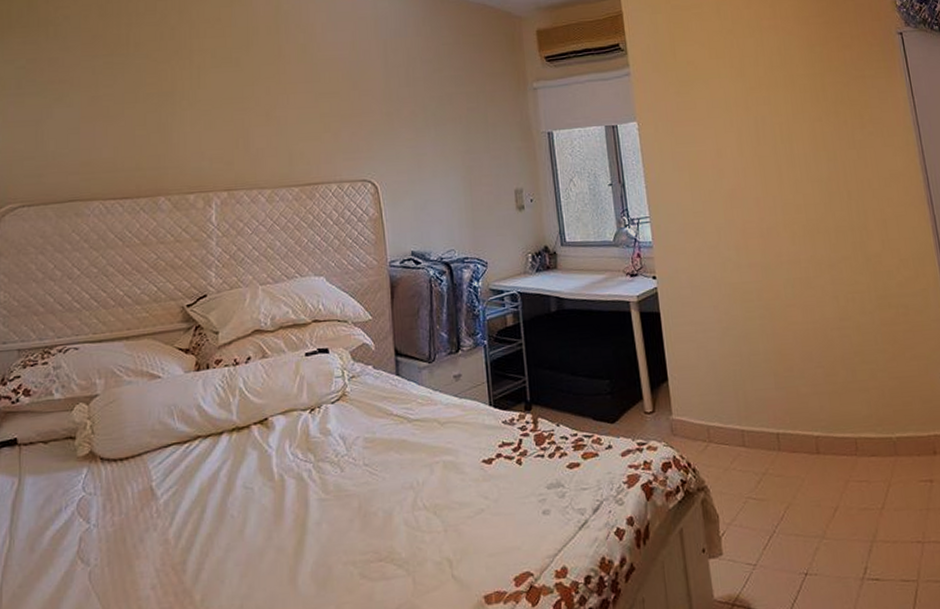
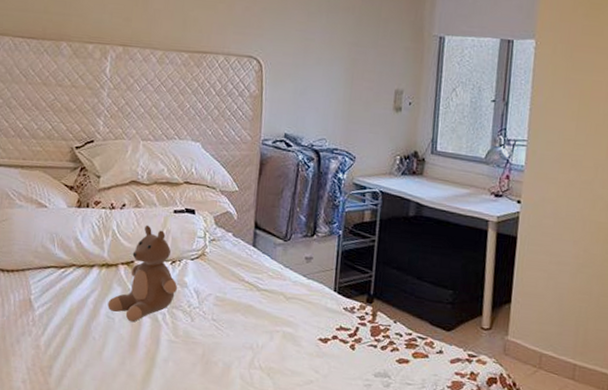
teddy bear: none [243,374,321,488] -> present [107,225,178,322]

